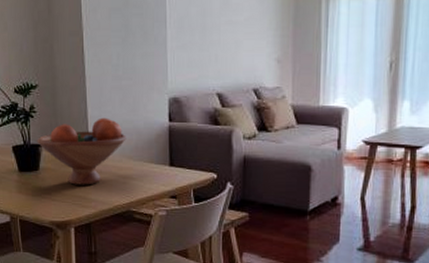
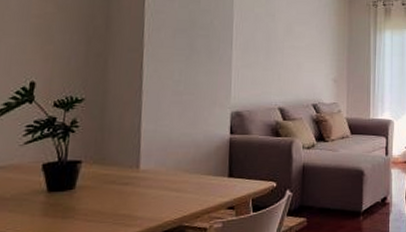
fruit bowl: present [37,117,126,185] -> none [75,131,183,203]

